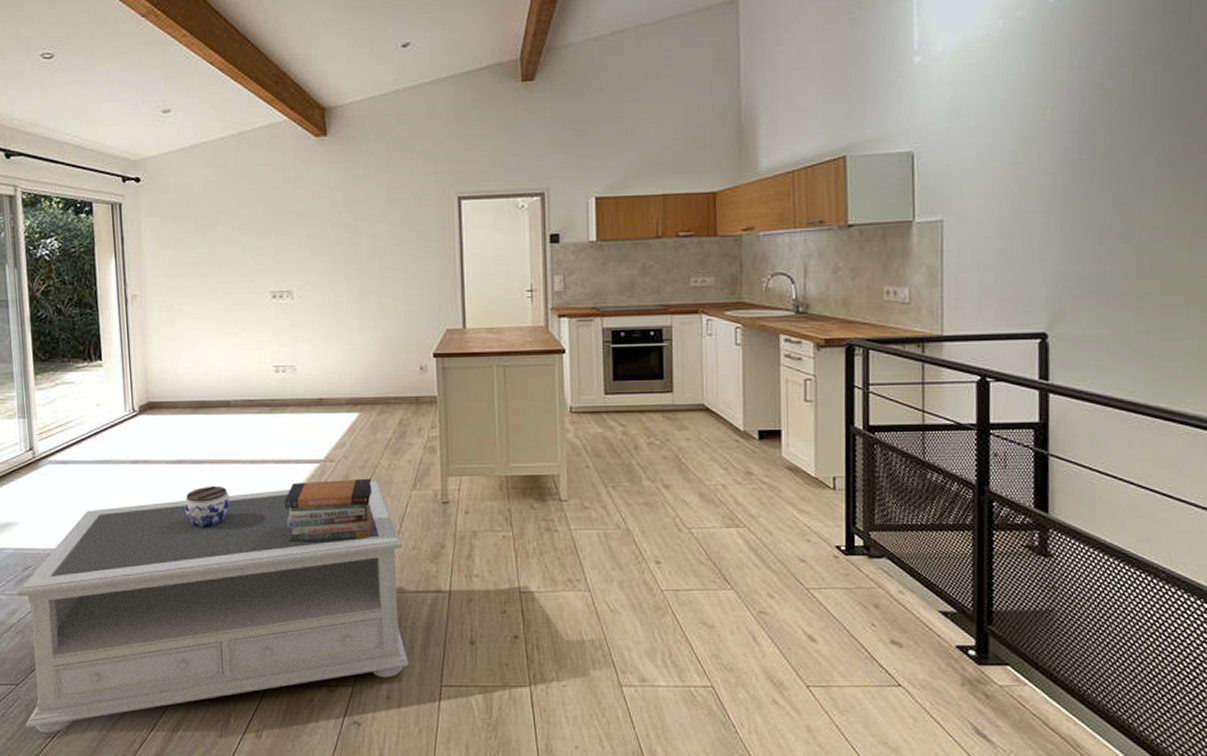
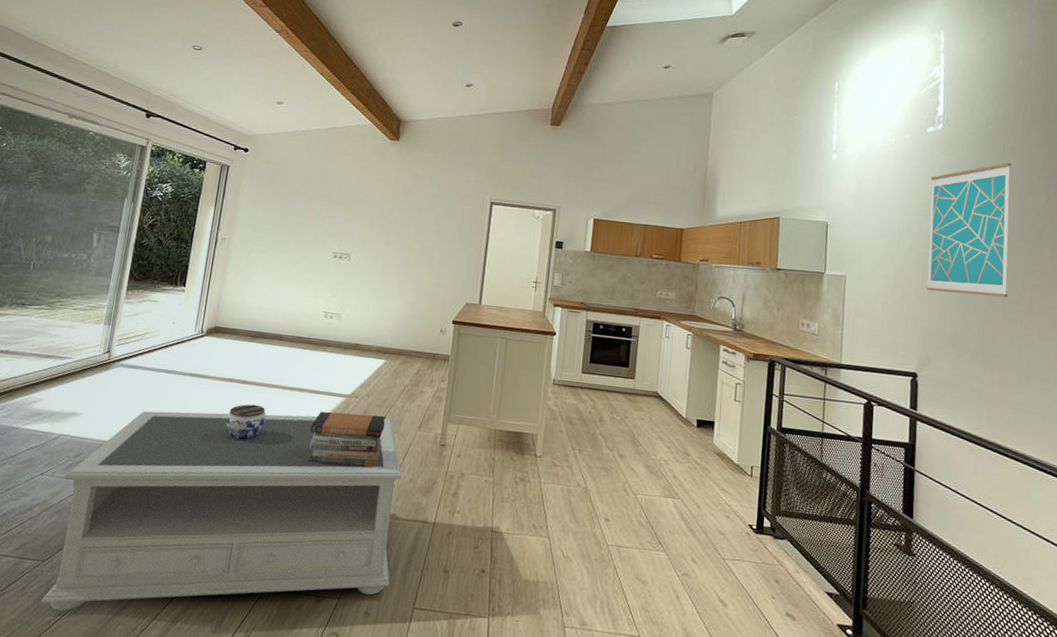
wall art: none [1056,25,1176,223] -> present [926,162,1012,298]

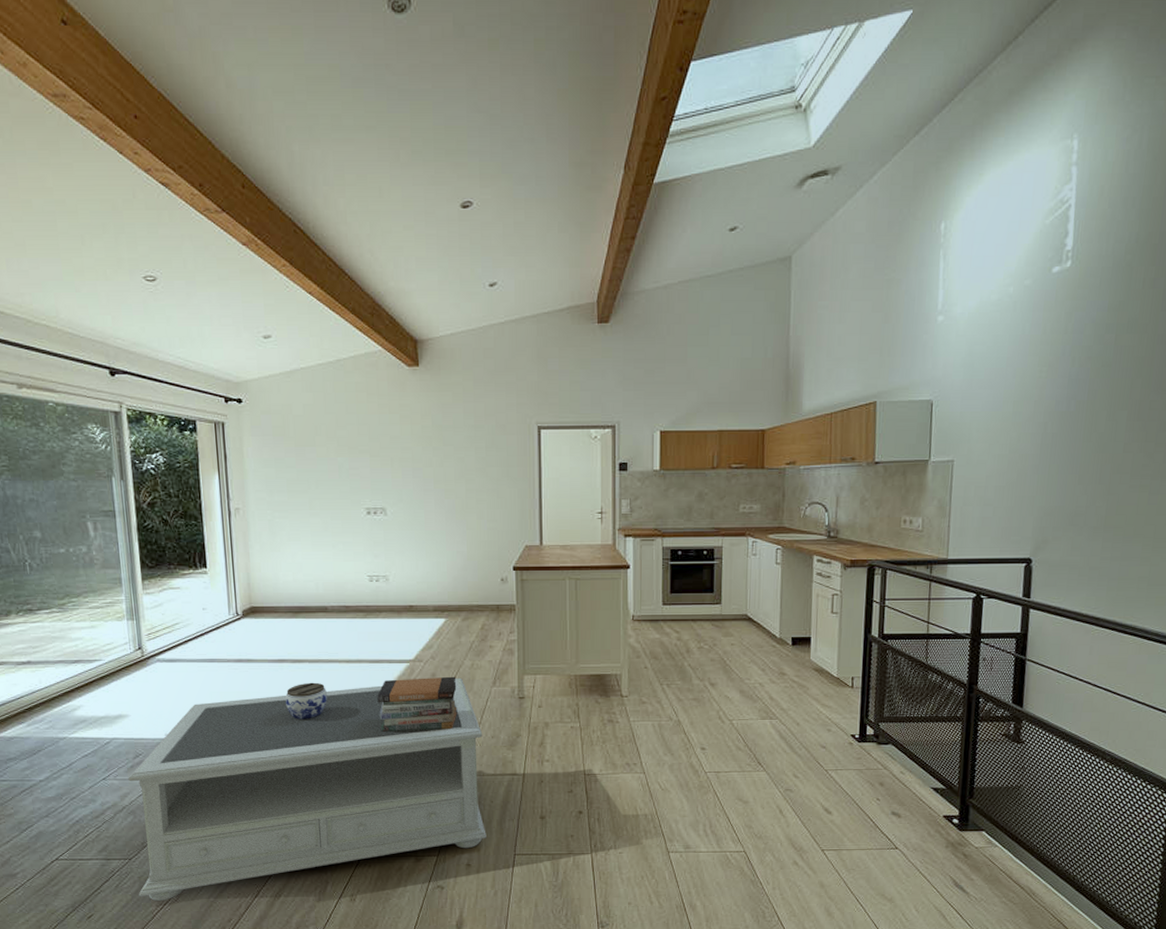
wall art: present [926,162,1012,298] -> none [1045,299,1153,466]

